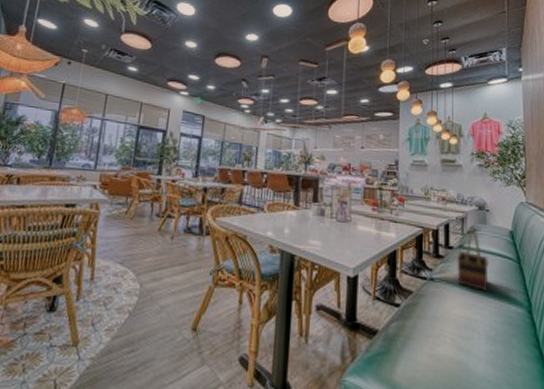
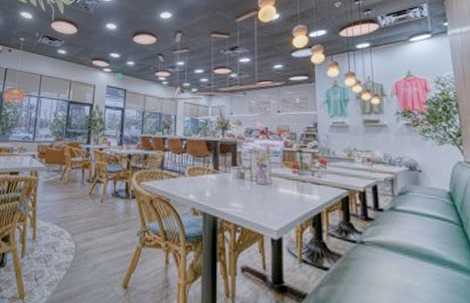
woven basket: present [457,227,490,291] -> none [389,188,428,256]

